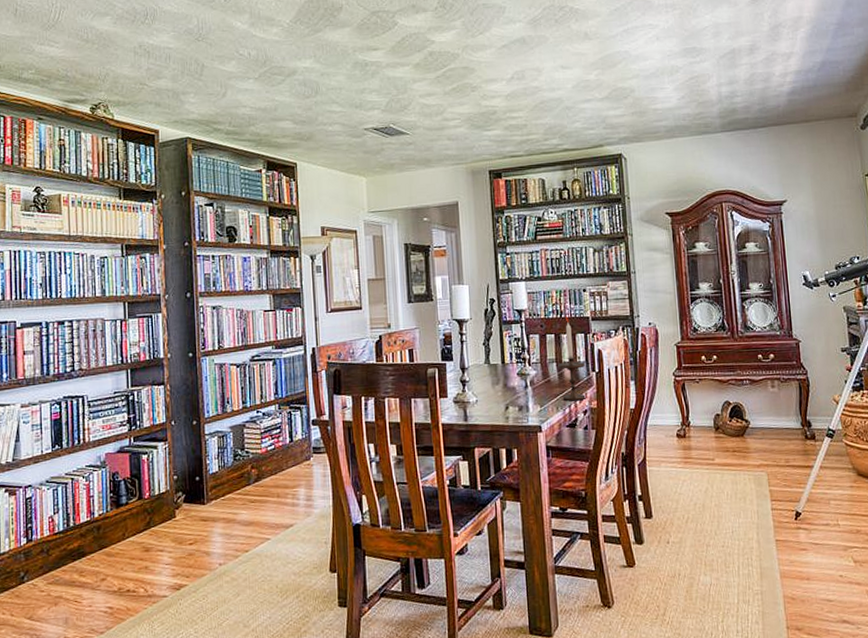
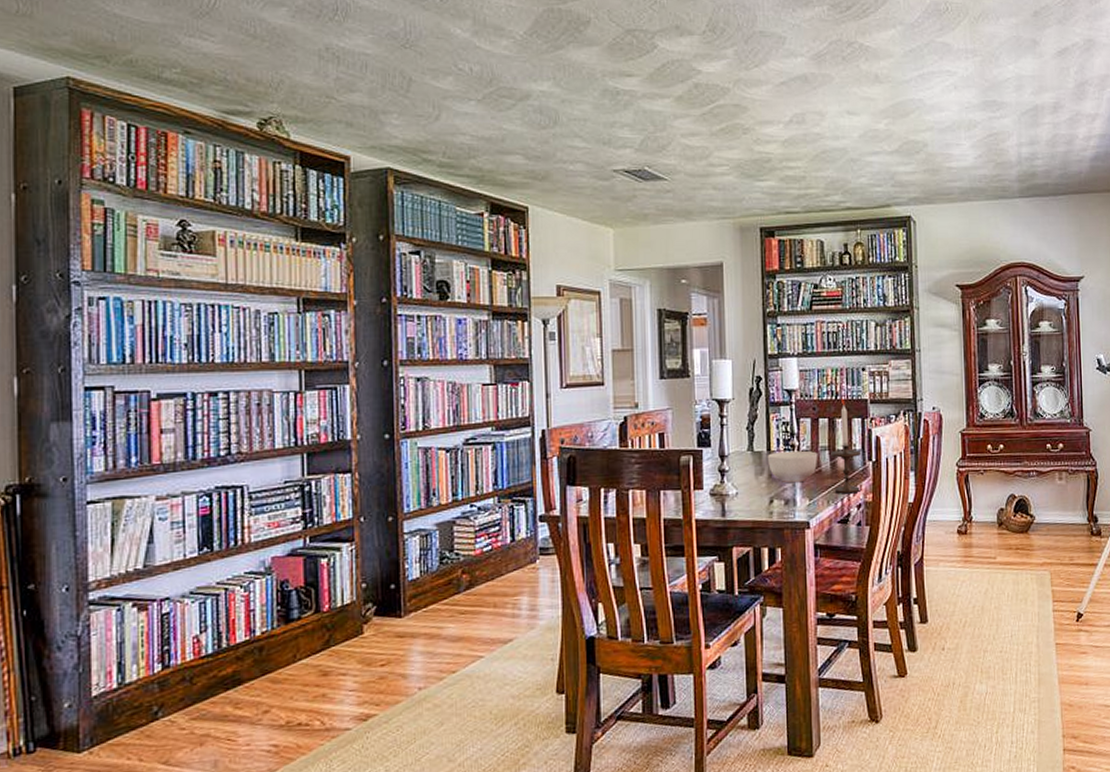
bowl: none [501,363,547,392] -> present [767,450,818,483]

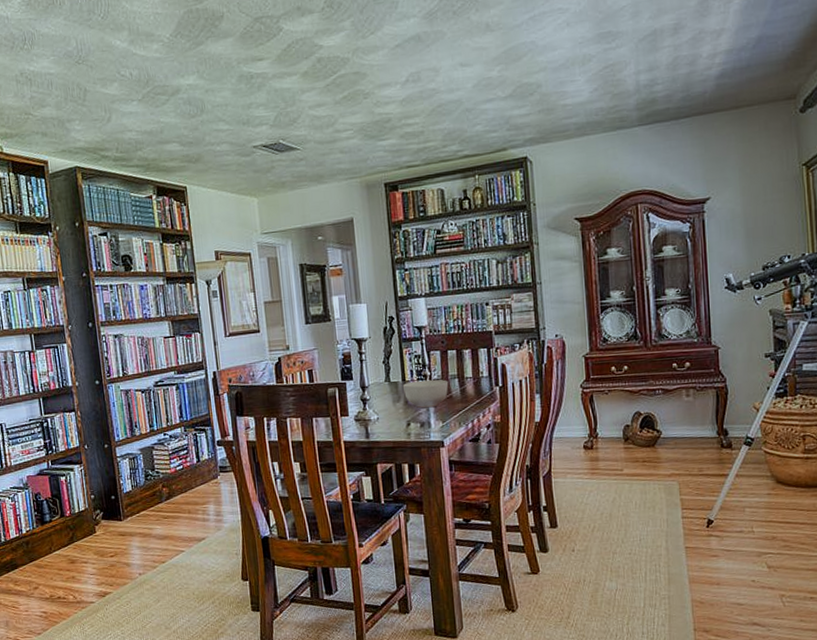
candlestick: present [830,397,861,494] -> none [460,330,489,417]

